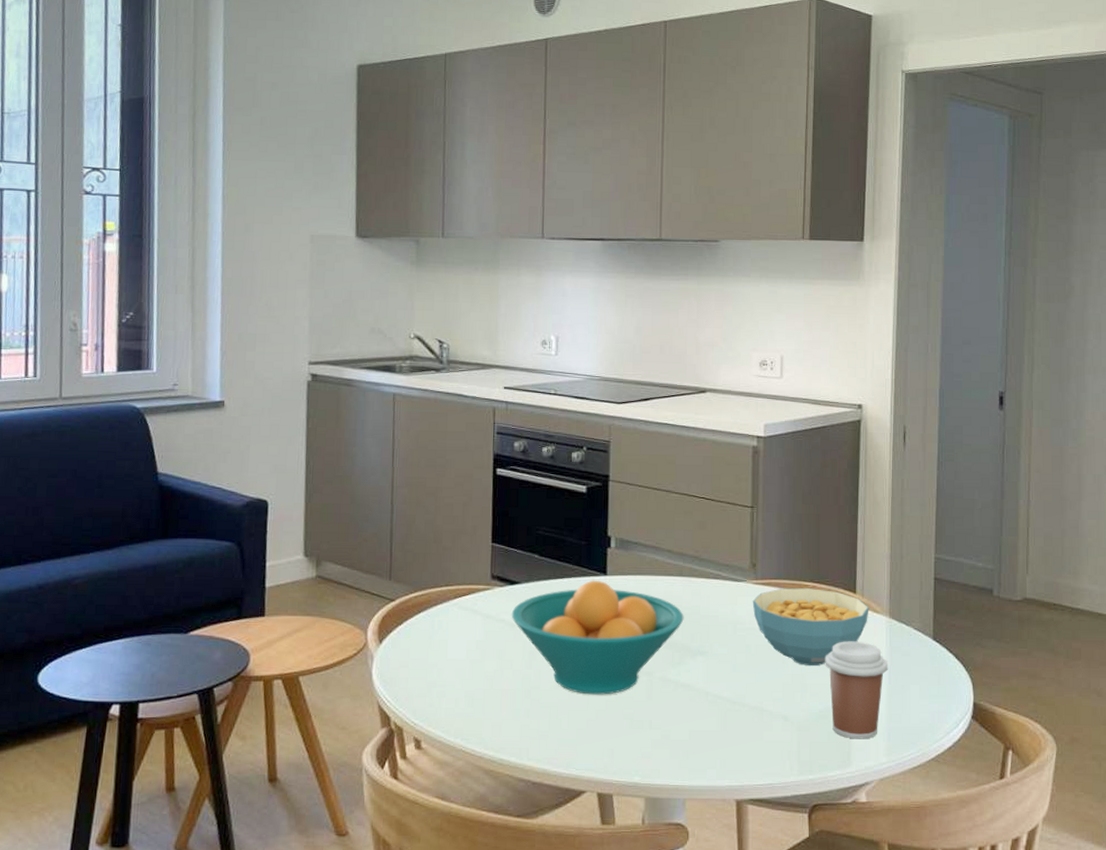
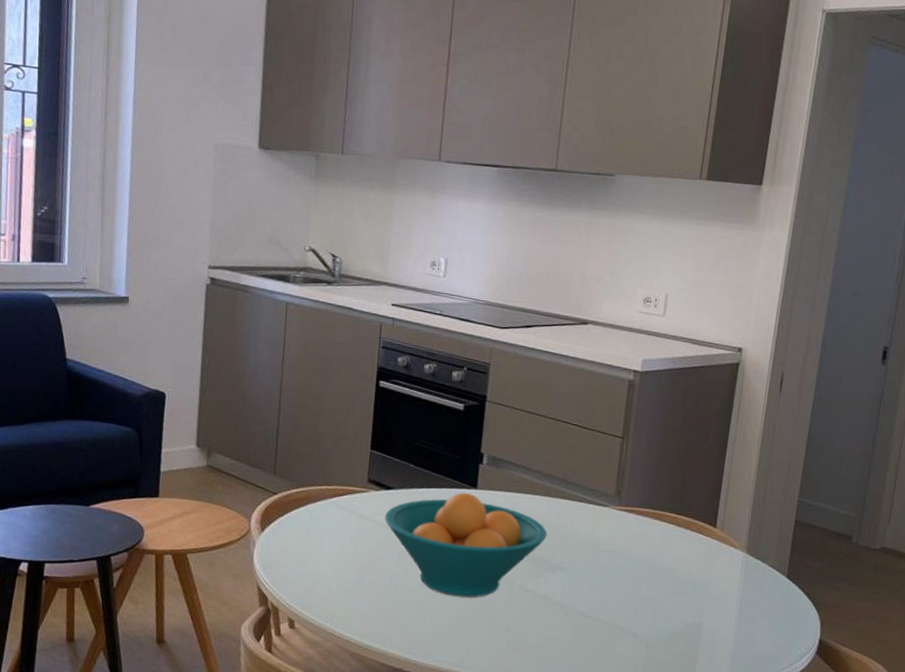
cereal bowl: present [752,588,869,666] -> none [614,516,728,591]
coffee cup: present [825,641,889,739] -> none [678,570,740,662]

